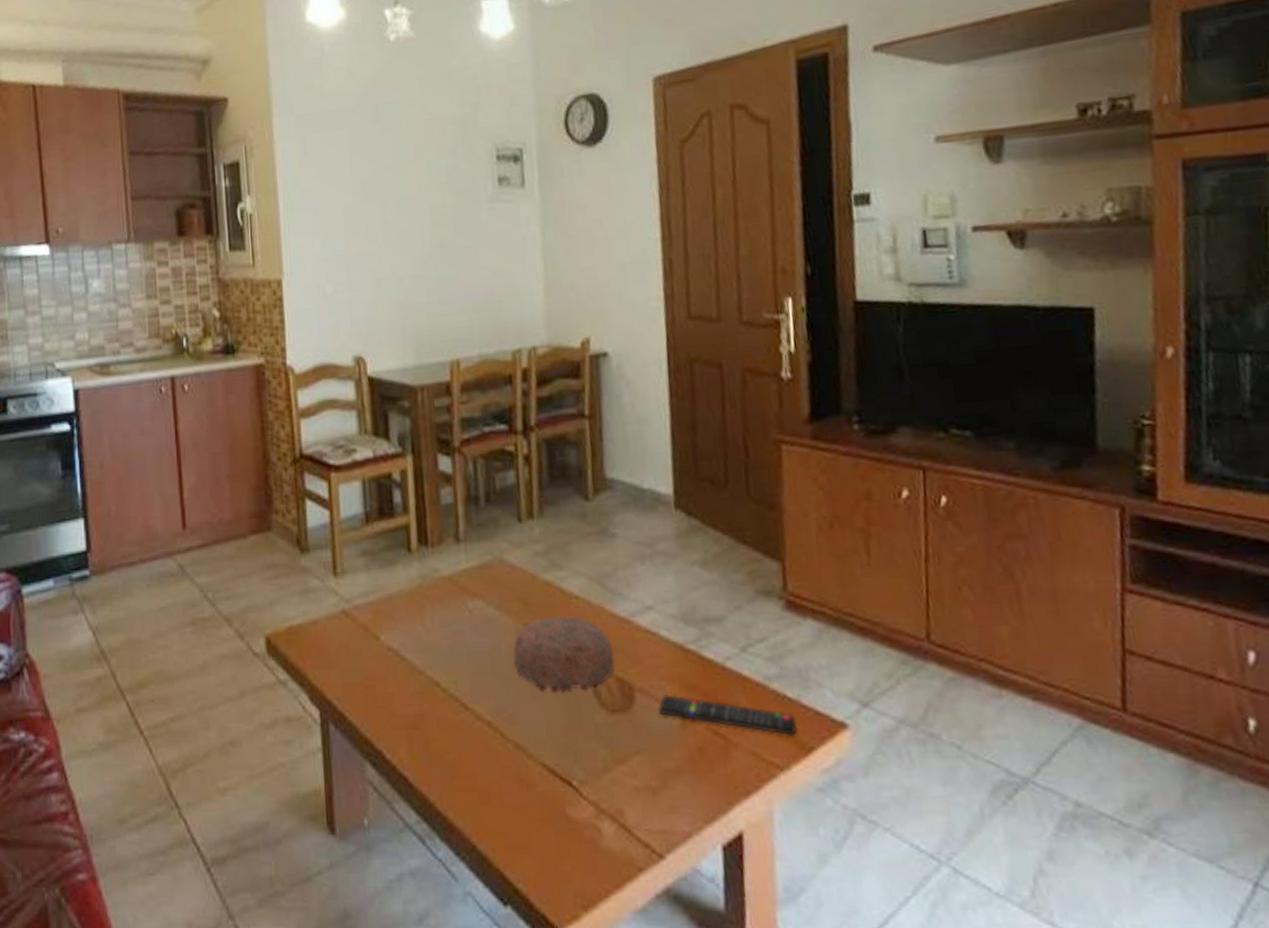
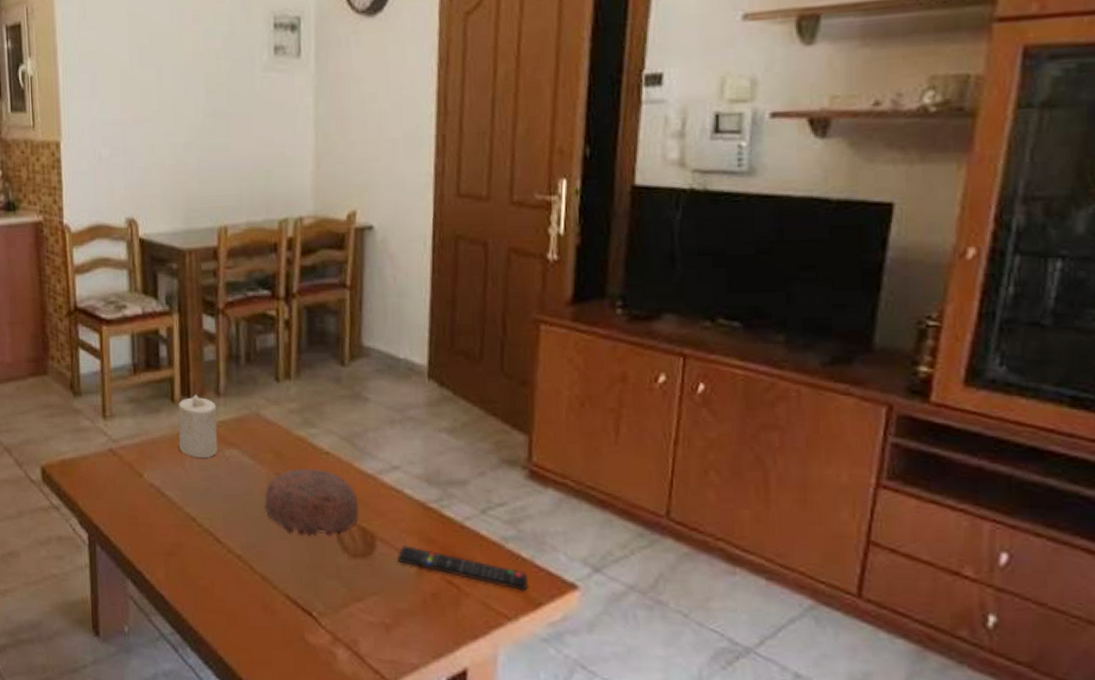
candle: none [415,542,461,614] -> present [178,394,218,459]

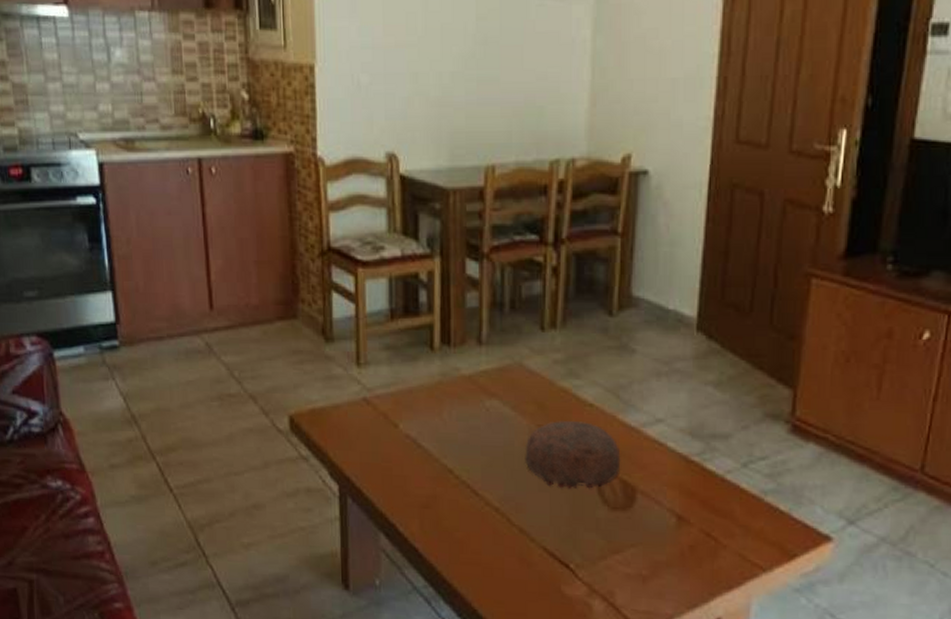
candle: present [178,394,218,459] -> none [437,342,479,409]
remote control: present [398,545,528,592] -> none [658,498,784,544]

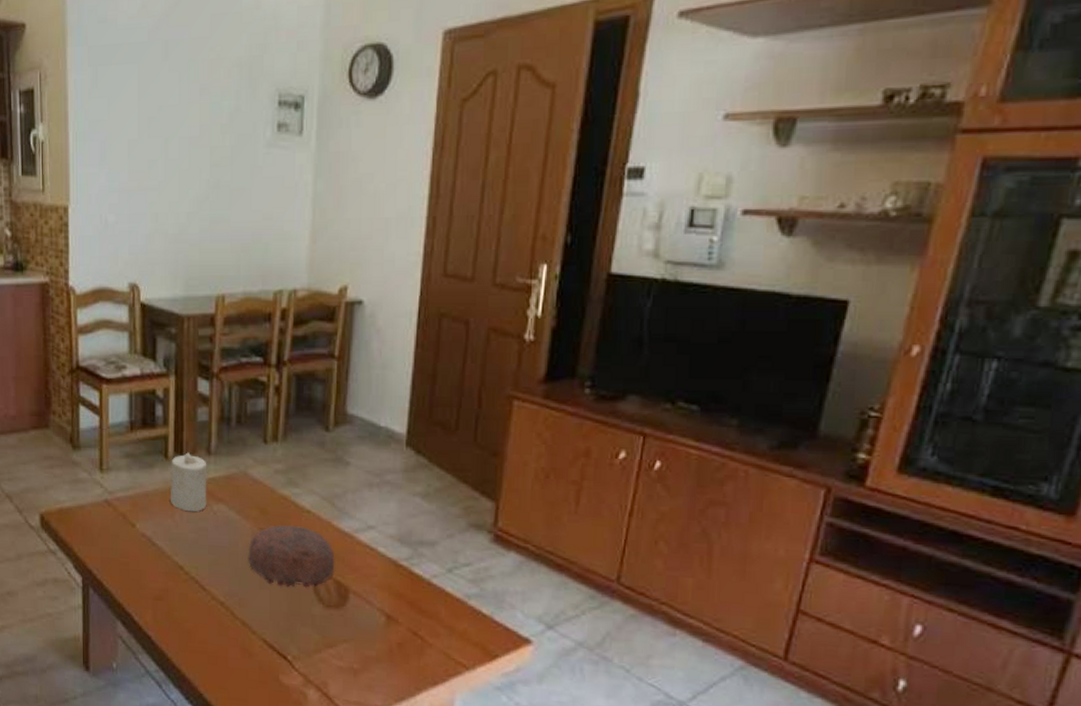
candle: none [437,342,479,409] -> present [171,452,207,512]

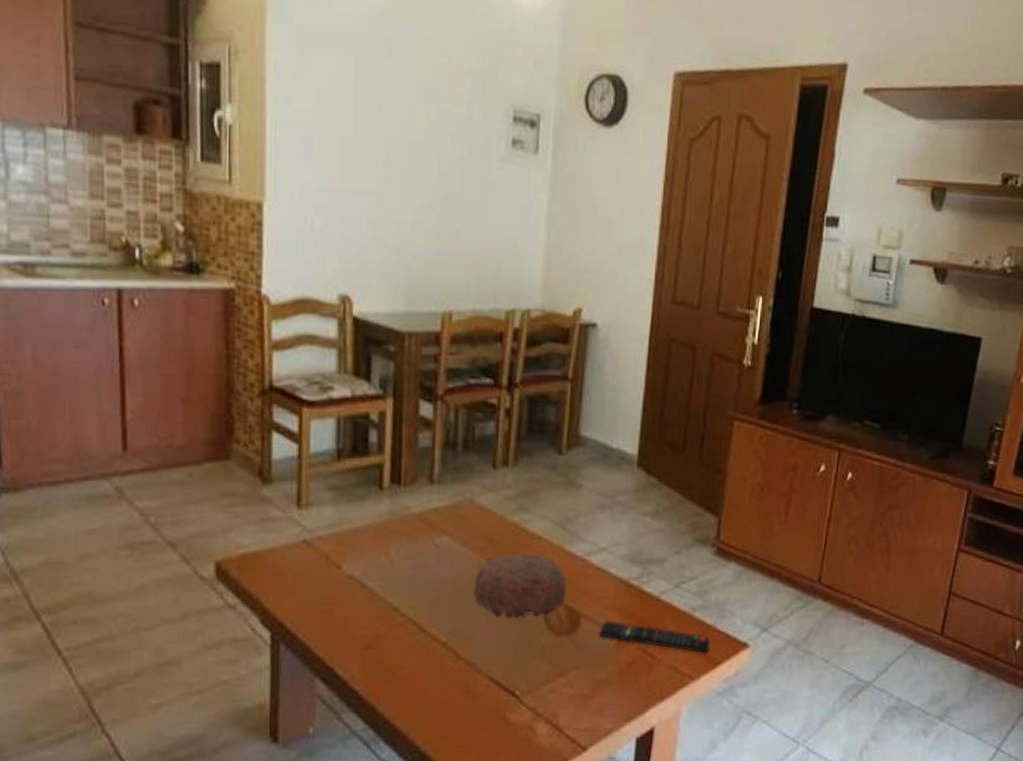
candle: present [171,452,207,512] -> none [385,481,429,547]
remote control: none [368,598,486,645] -> present [599,620,709,654]

